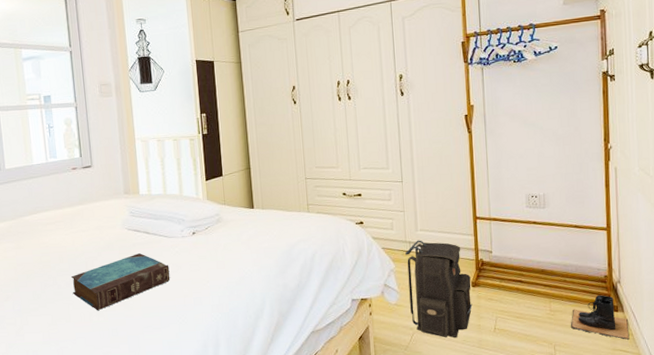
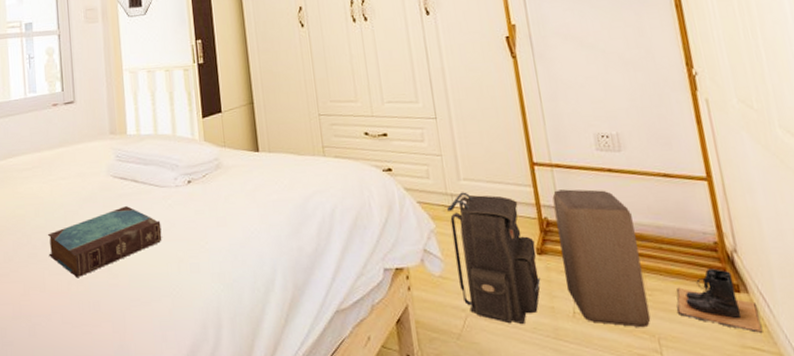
stool: none [488,237,551,338] -> present [552,189,651,328]

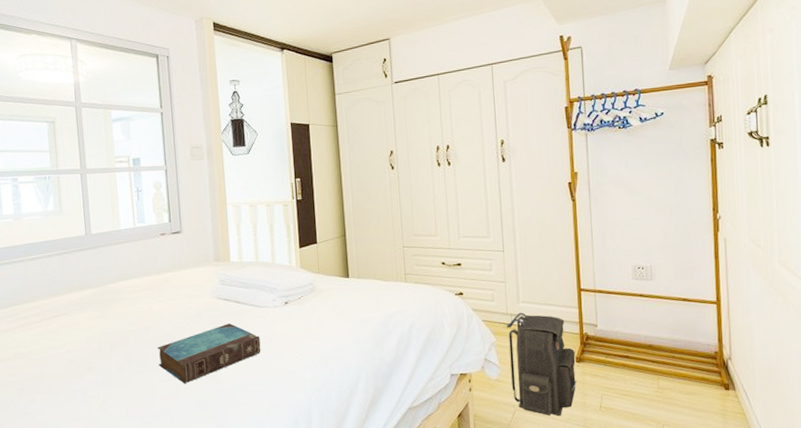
stool: present [552,189,651,328] -> none [593,310,659,418]
boots: present [676,268,763,333] -> none [680,372,742,420]

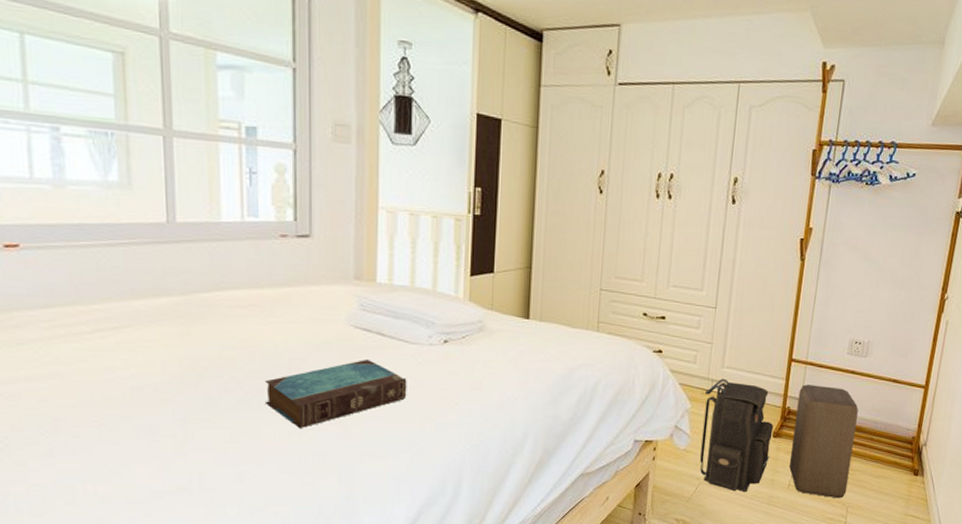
stool: none [593,310,659,418] -> present [789,384,859,499]

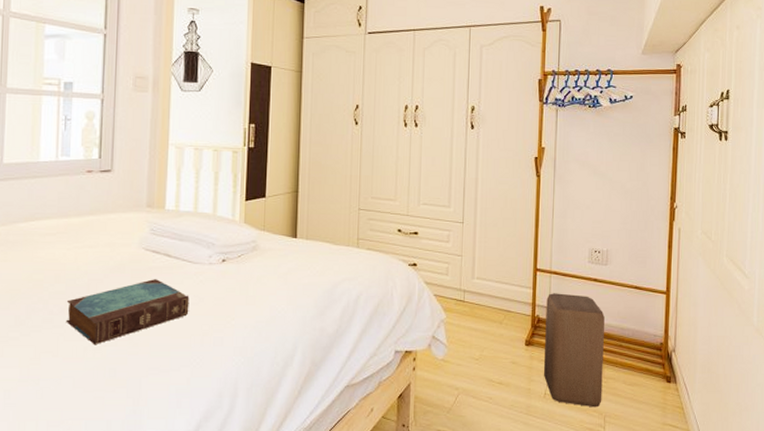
backpack: present [700,378,774,493] -> none [458,289,525,403]

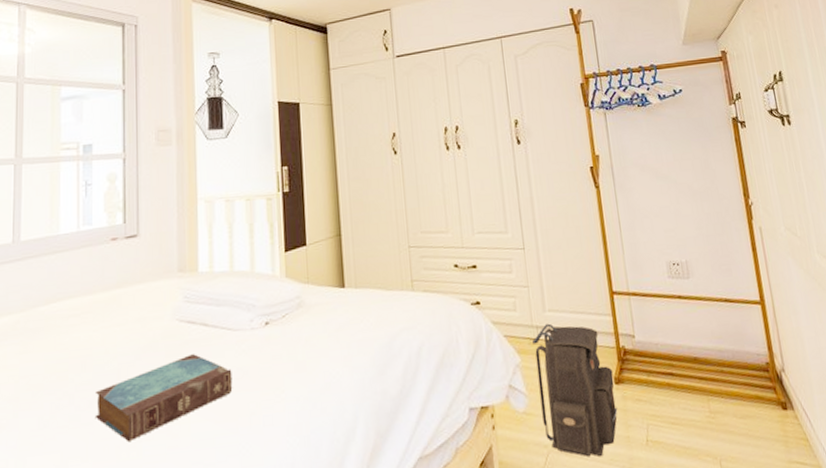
backpack: none [458,289,525,403] -> present [532,323,618,457]
stool: present [543,293,605,408] -> none [629,316,714,451]

